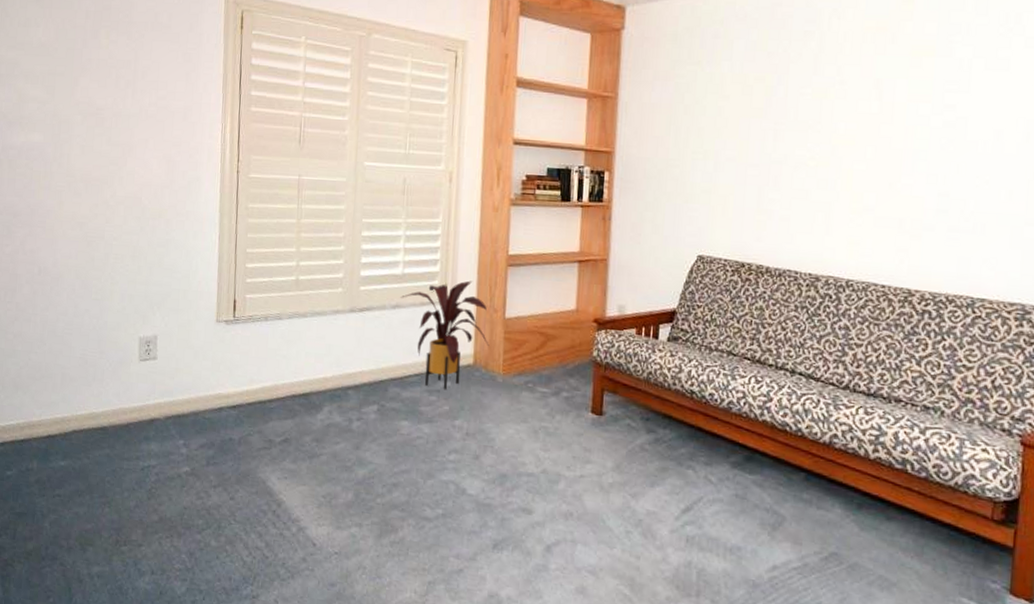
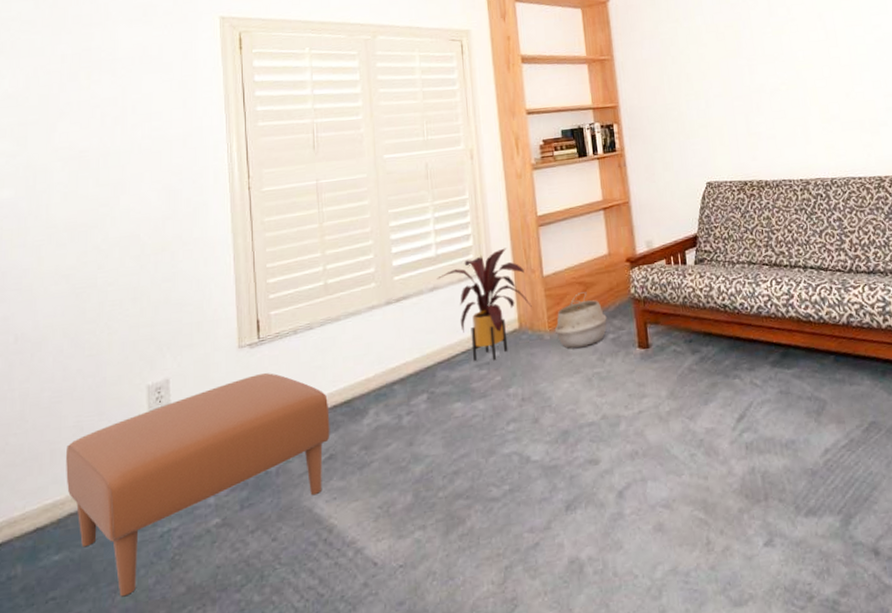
ottoman: none [72,349,289,510] -> present [66,373,330,597]
woven basket: none [508,343,564,398] -> present [554,292,607,348]

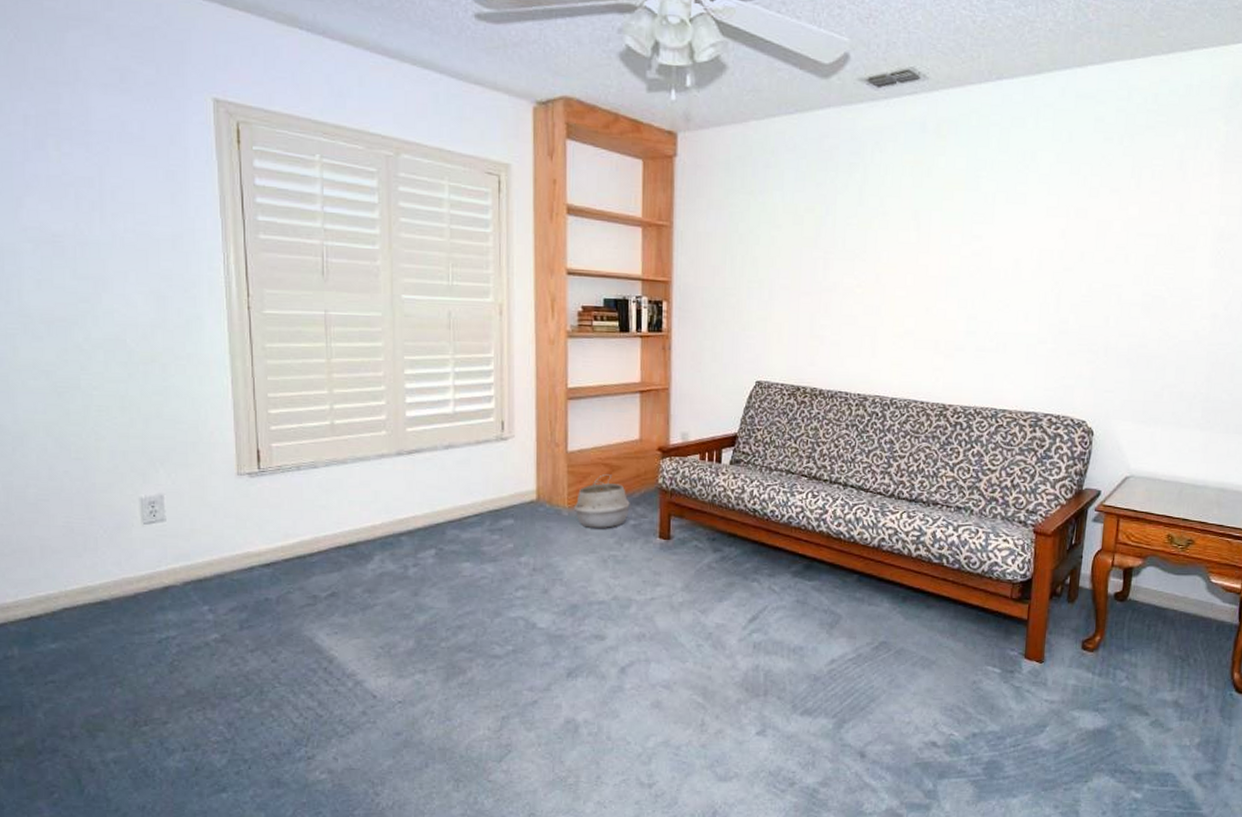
ottoman: present [66,373,330,597] -> none [57,504,333,690]
house plant: present [437,248,532,361] -> none [453,416,552,528]

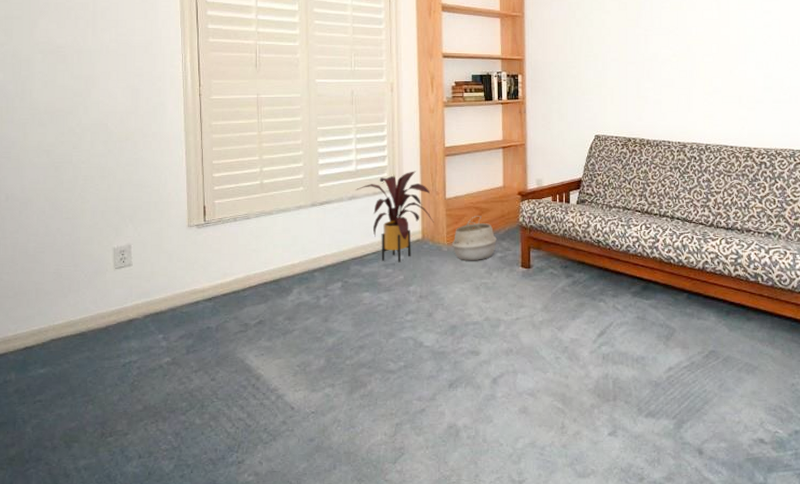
house plant: none [453,416,552,528] -> present [355,171,434,263]

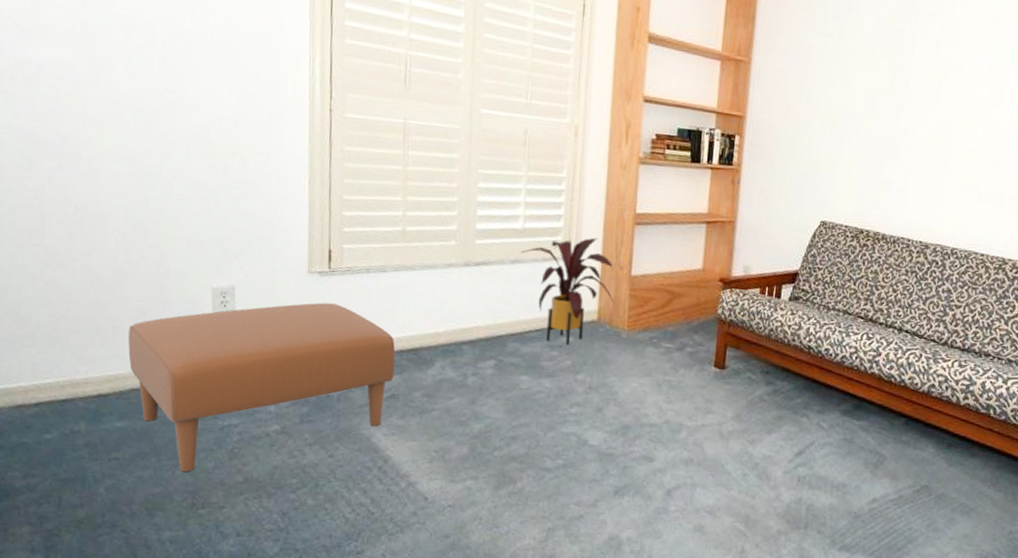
ottoman: none [48,250,261,407] -> present [128,302,396,473]
woven basket: present [451,216,497,260] -> none [633,300,688,353]

